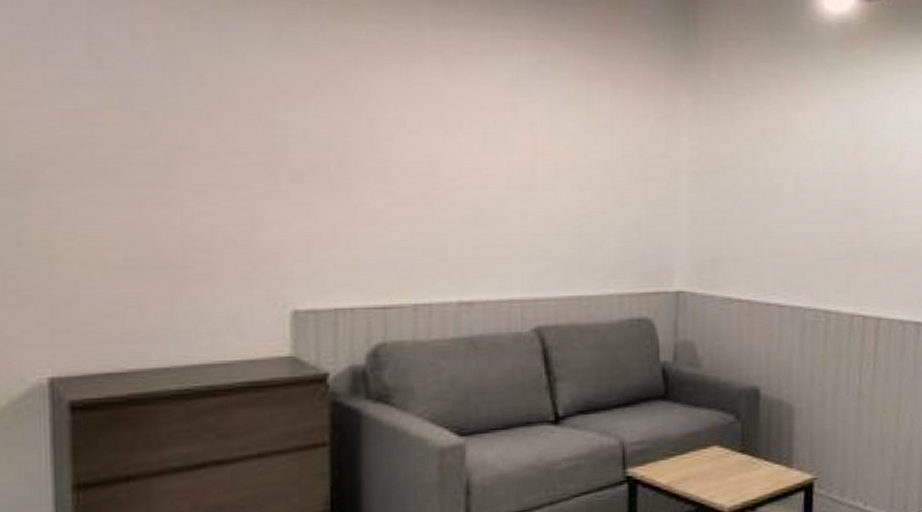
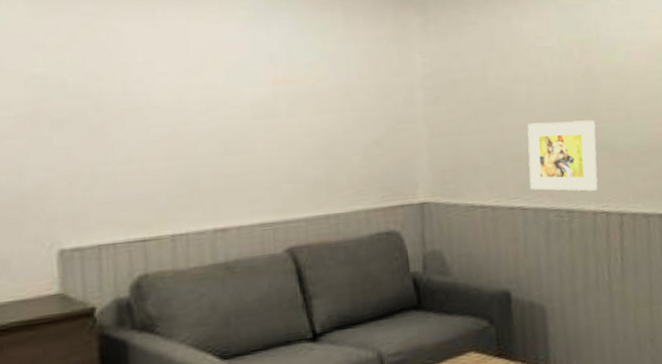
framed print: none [789,219,861,293] -> present [527,119,598,192]

